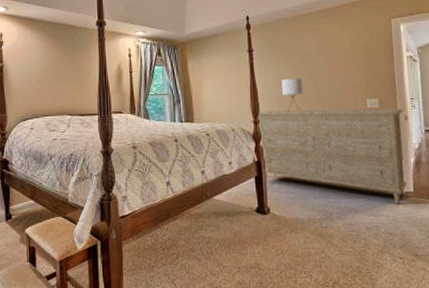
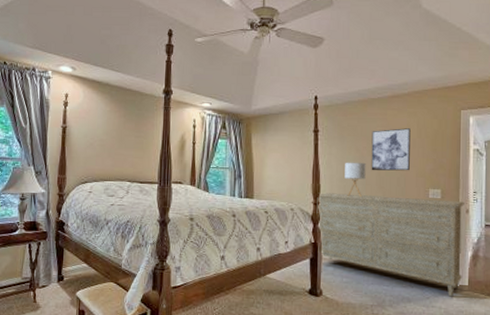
wall art: none [305,41,346,86] -> present [371,128,411,171]

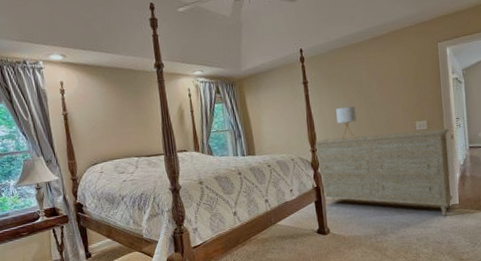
wall art: present [371,128,411,171] -> none [357,67,396,113]

